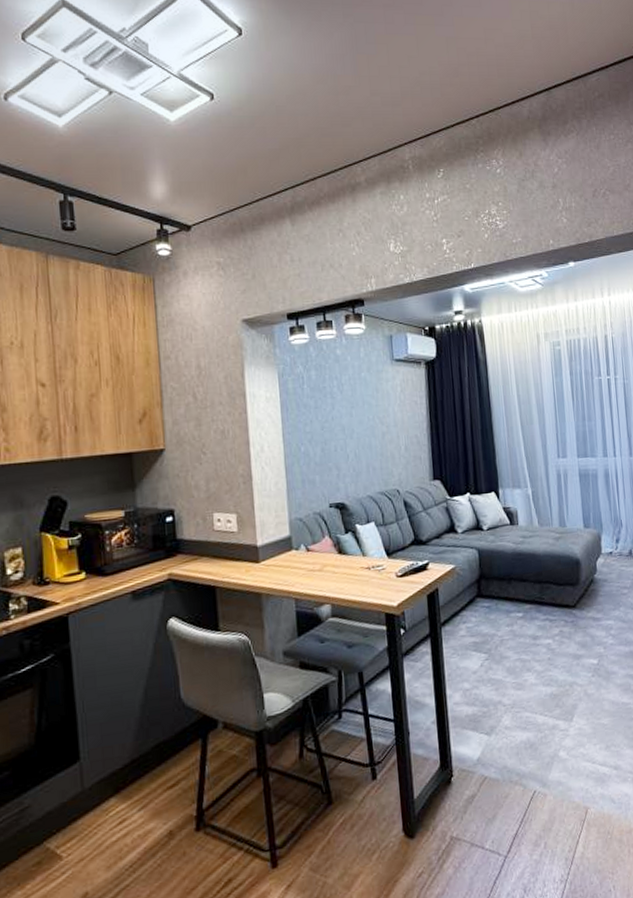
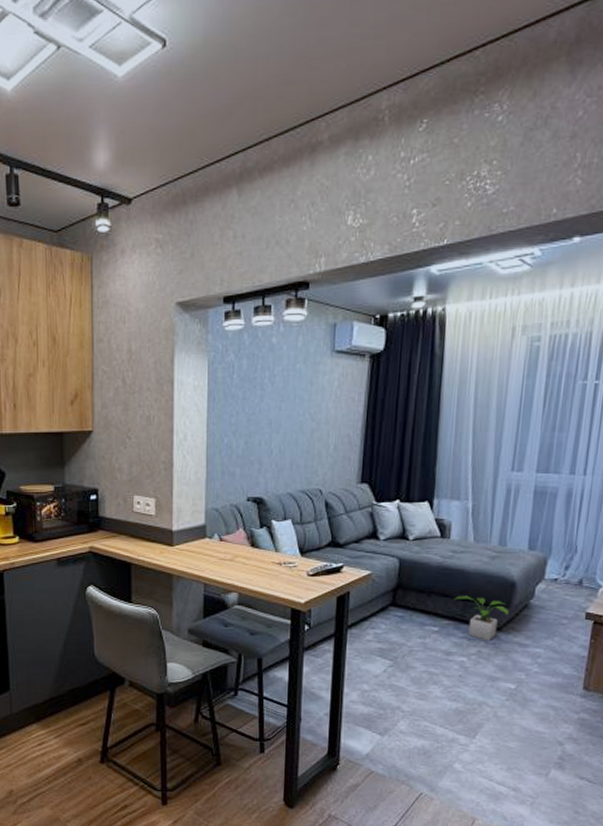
potted plant: none [531,577,579,620] -> present [454,595,509,641]

